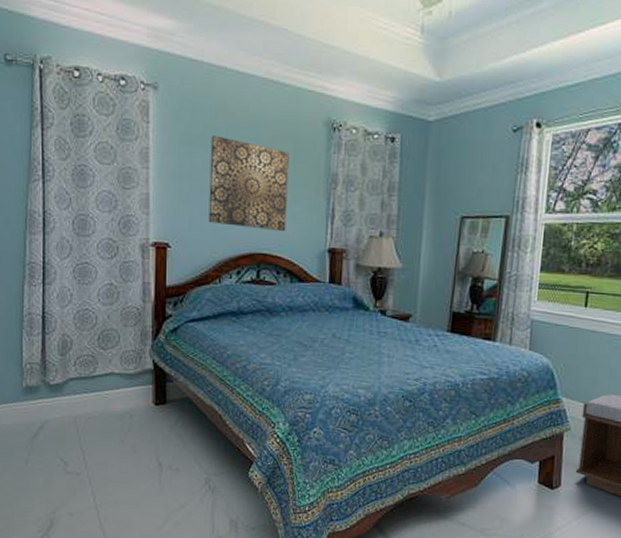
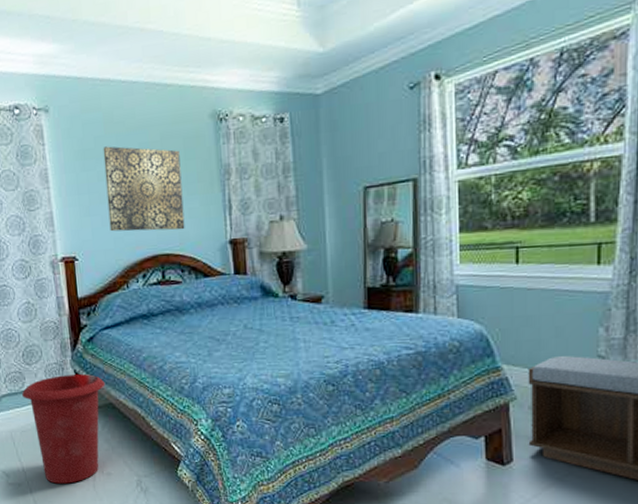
waste bin: none [93,364,185,477] -> present [22,374,106,484]

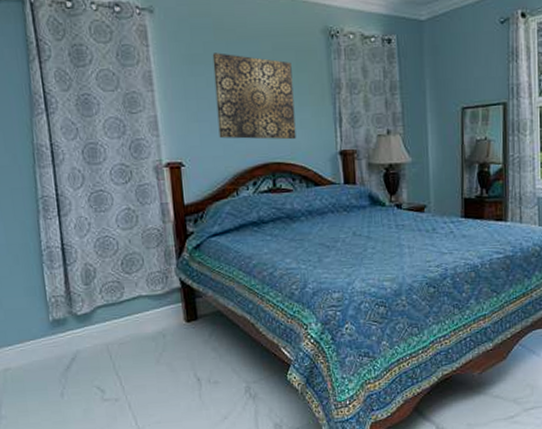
waste bin: present [22,374,106,484] -> none [120,282,213,396]

